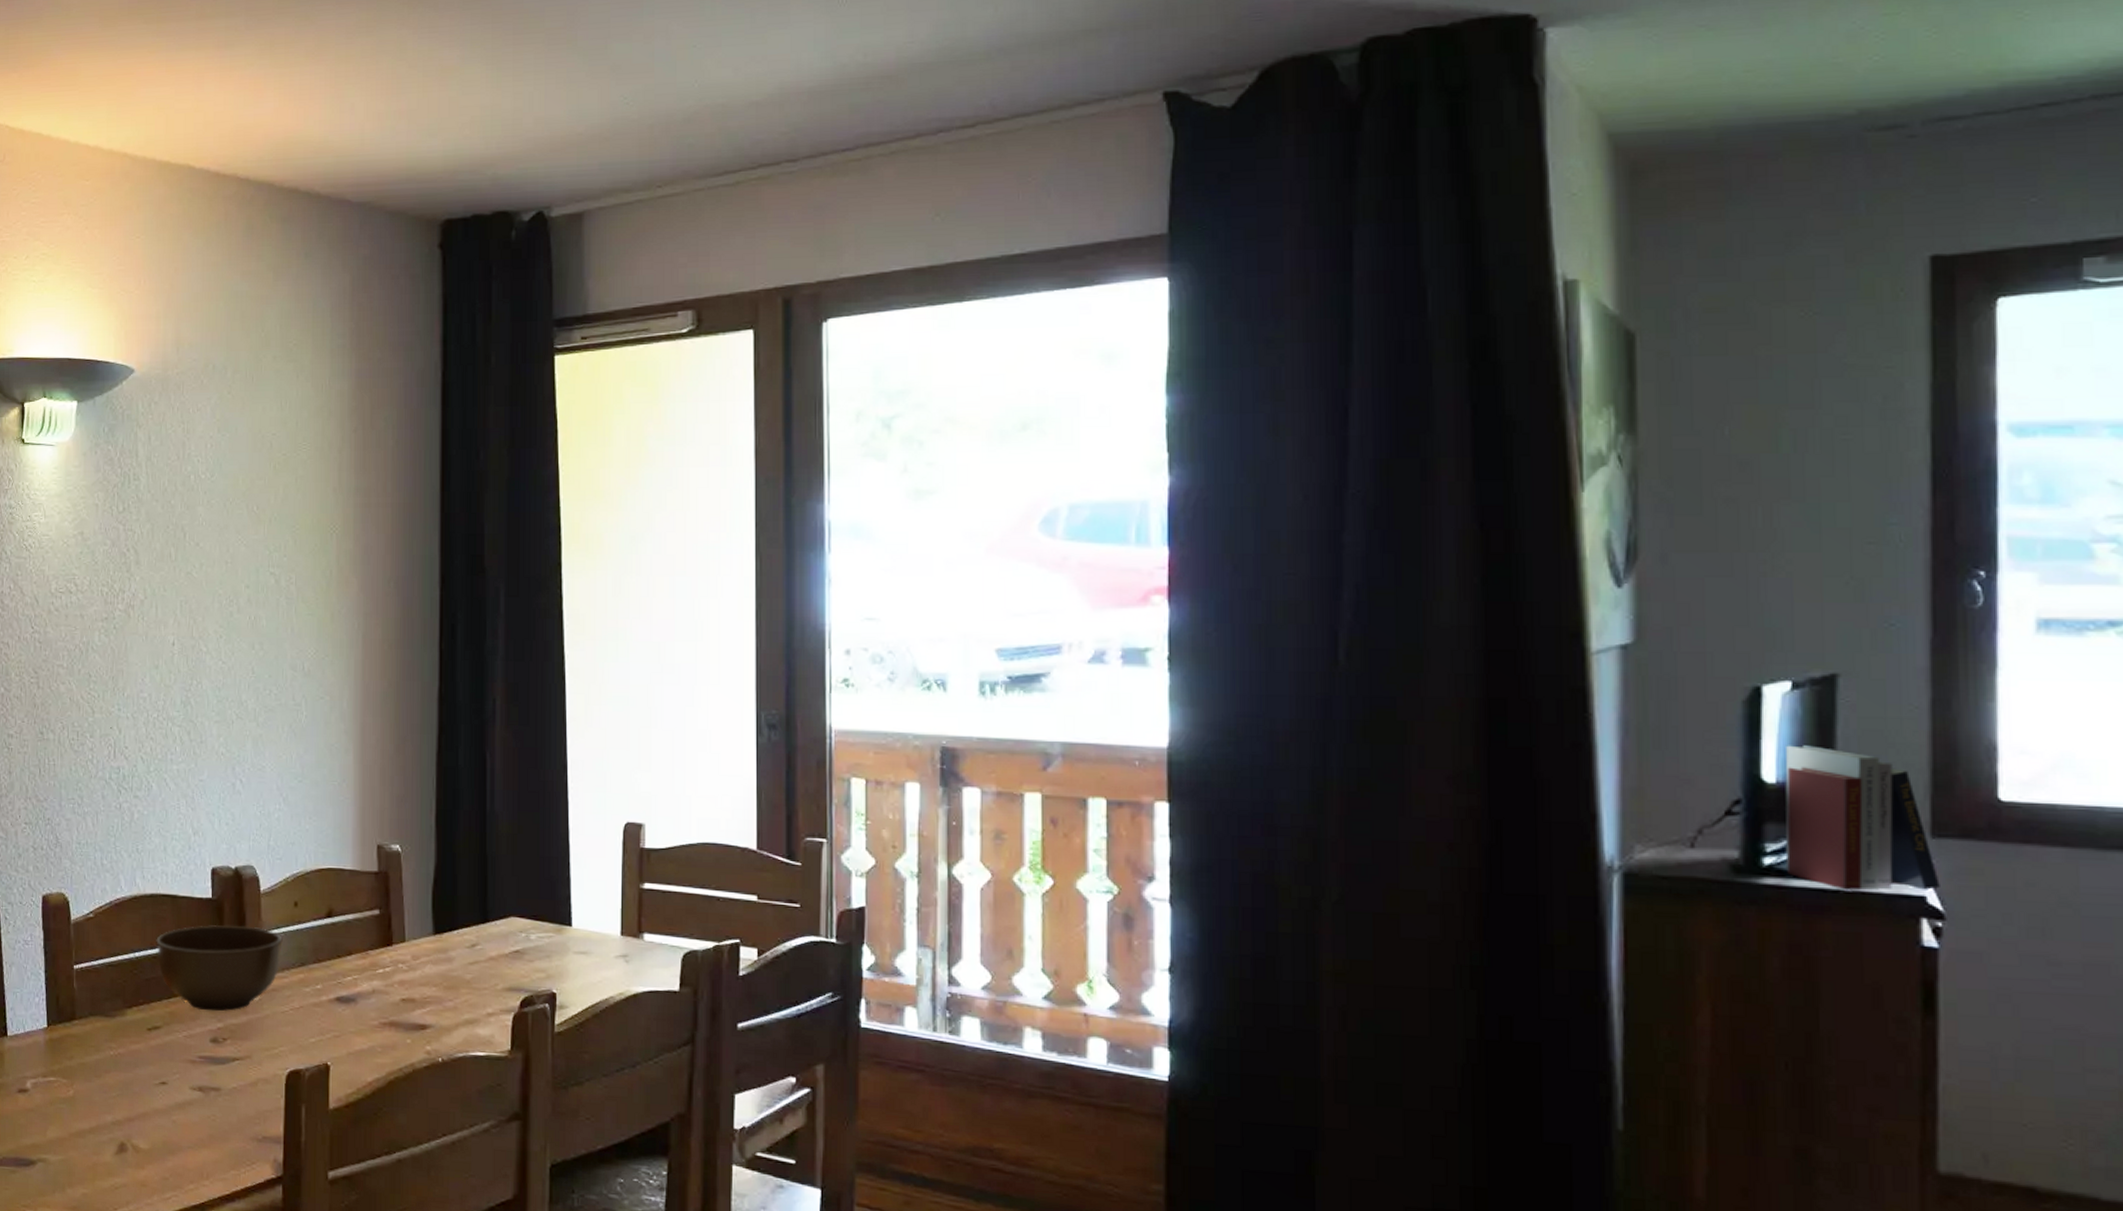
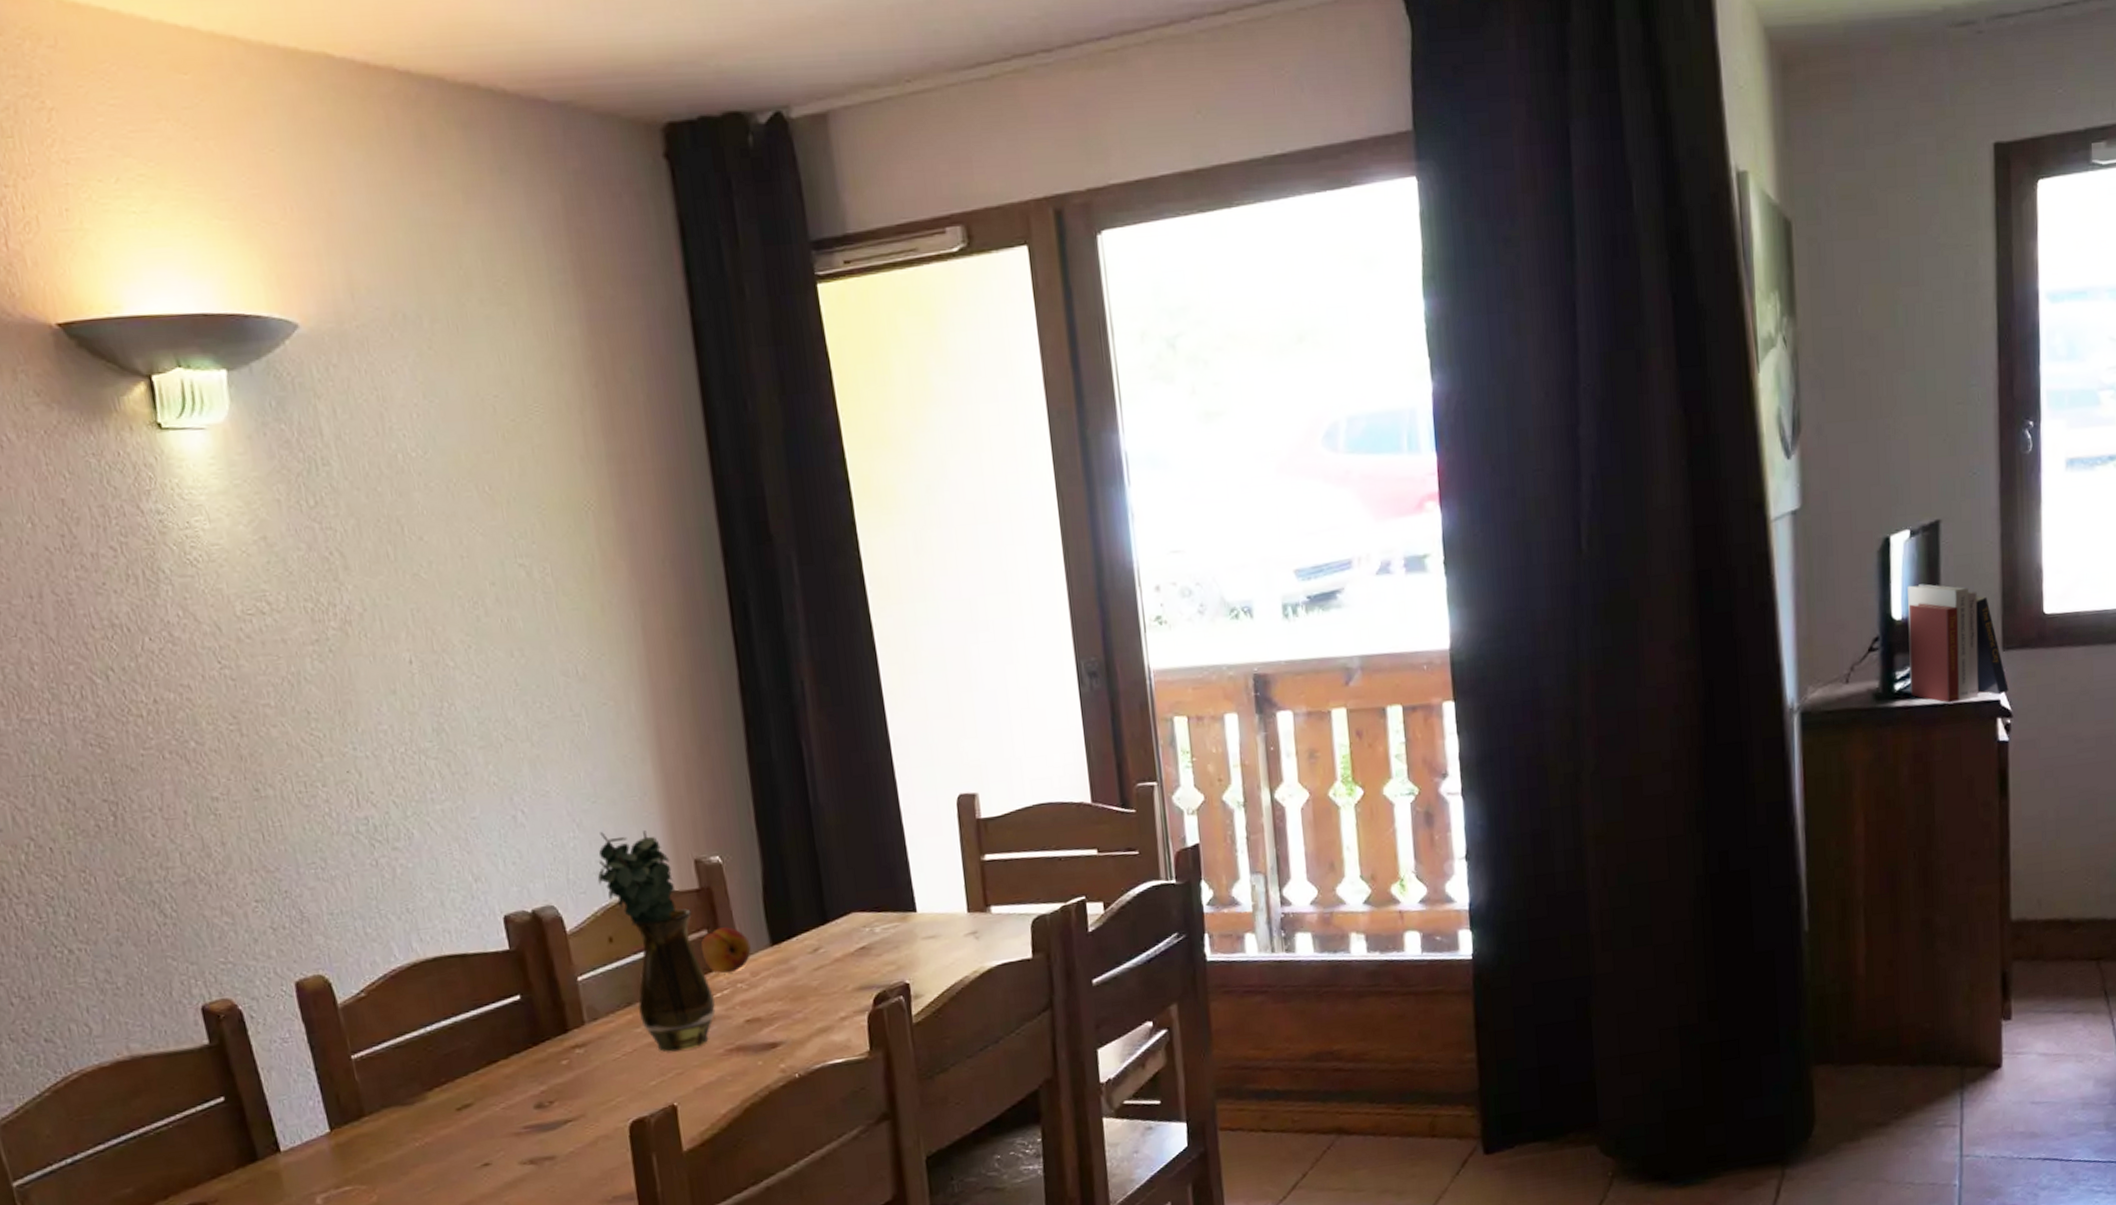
bowl: present [156,925,283,1012] -> none [449,973,602,1077]
vase: none [293,807,376,1016] -> present [597,830,716,1052]
fruit: none [371,910,415,953] -> present [701,927,751,974]

